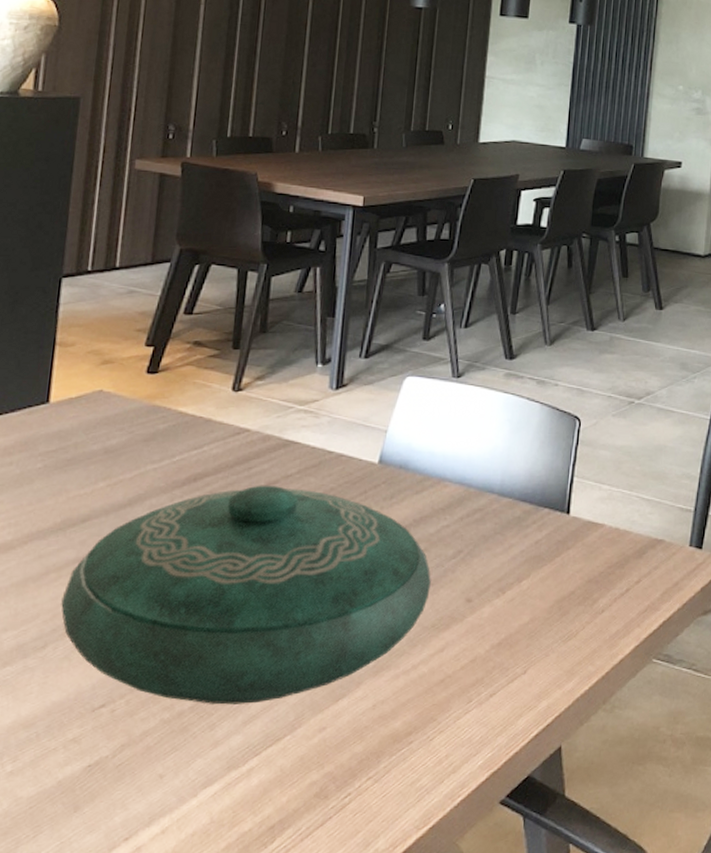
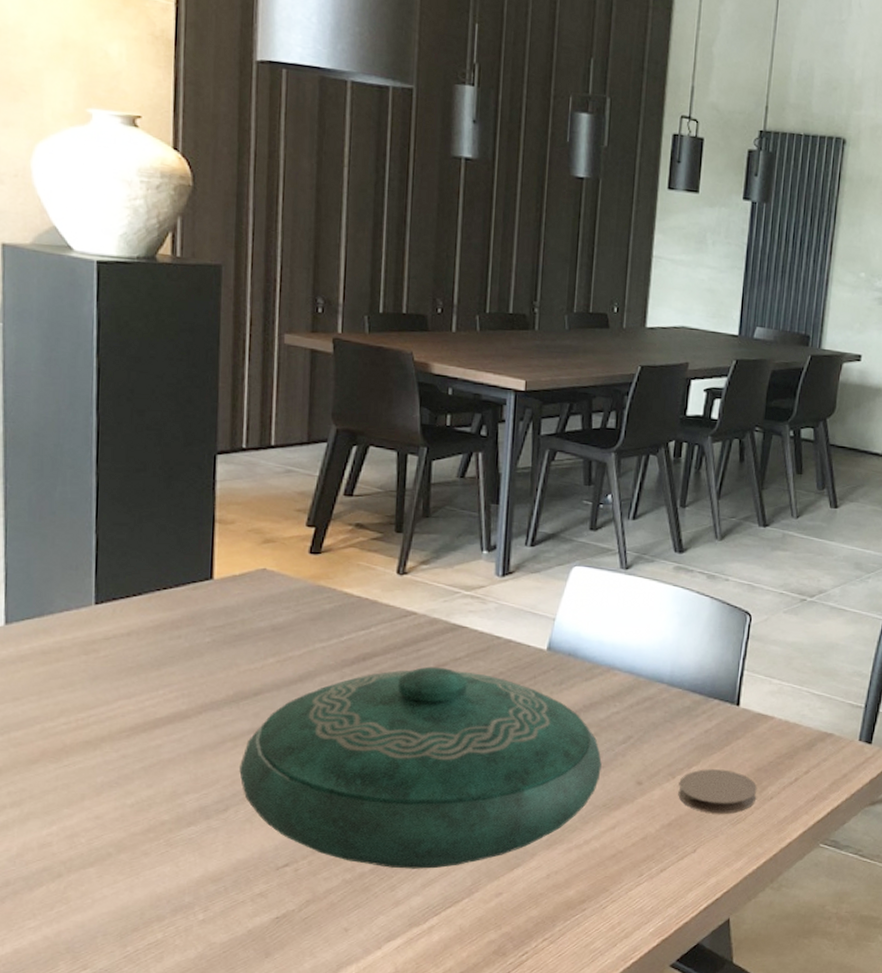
coaster: none [508,582,589,630] -> present [678,769,758,814]

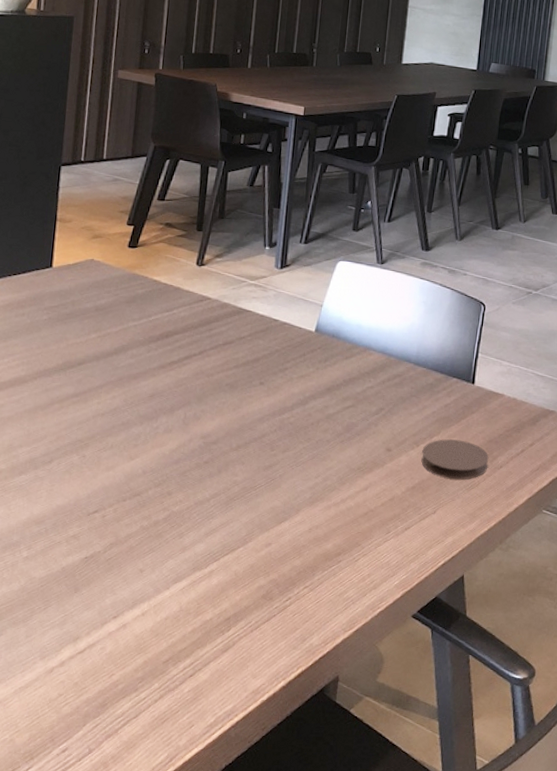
decorative bowl: present [239,666,602,869] -> none [63,344,358,520]

